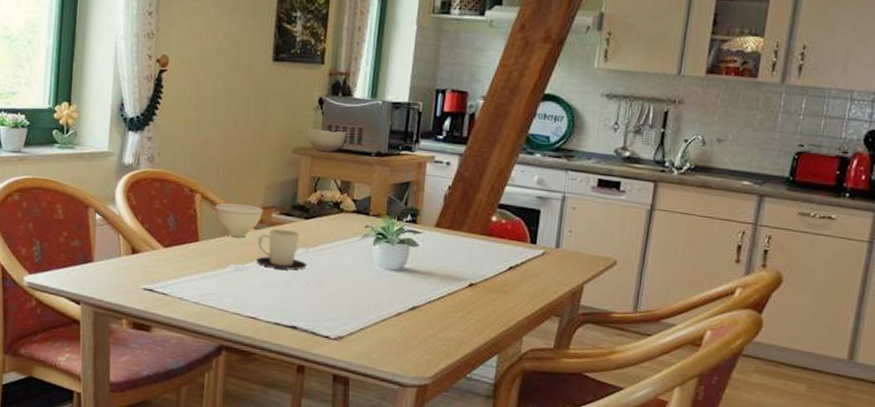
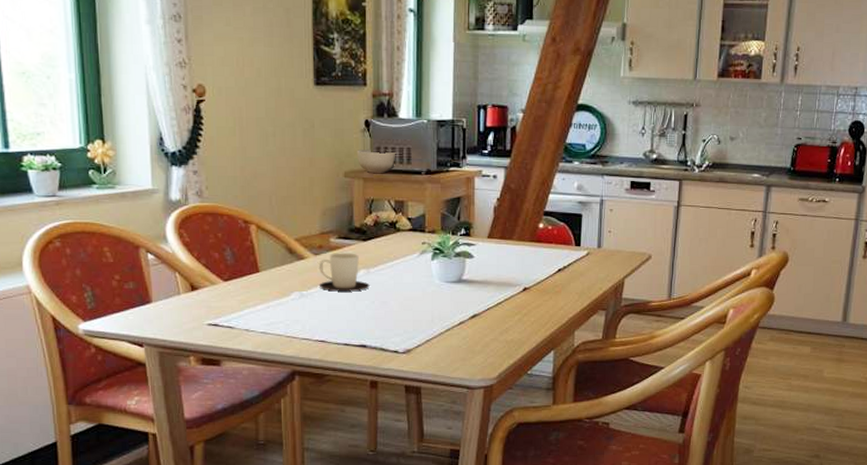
bowl: present [215,203,264,238] -> none [272,232,321,264]

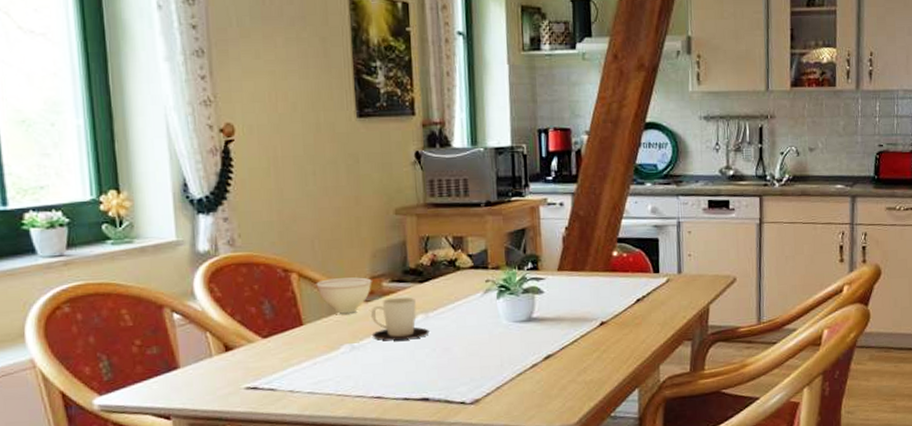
bowl: none [272,232,321,264] -> present [316,277,372,314]
bowl: present [356,150,399,174] -> none [407,182,454,209]

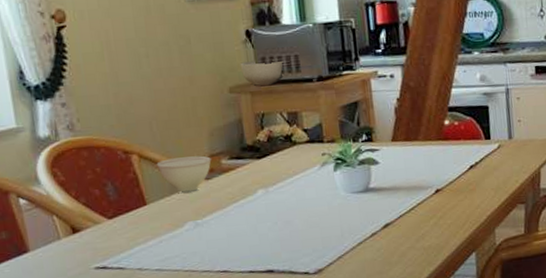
cup: present [370,297,430,340] -> none [211,173,270,216]
bowl: none [407,182,454,209] -> present [240,59,286,87]

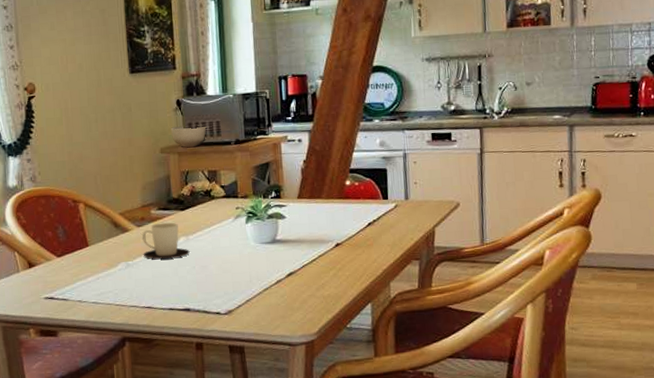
bowl: present [156,155,212,193] -> none [98,206,143,237]
cup: none [211,173,270,216] -> present [141,222,190,259]

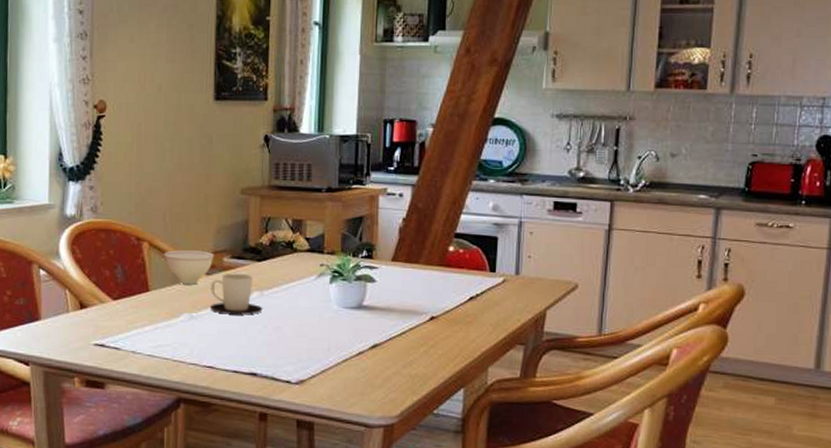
bowl: none [98,206,143,237] -> present [164,250,214,284]
bowl: present [170,125,209,148] -> none [254,166,298,191]

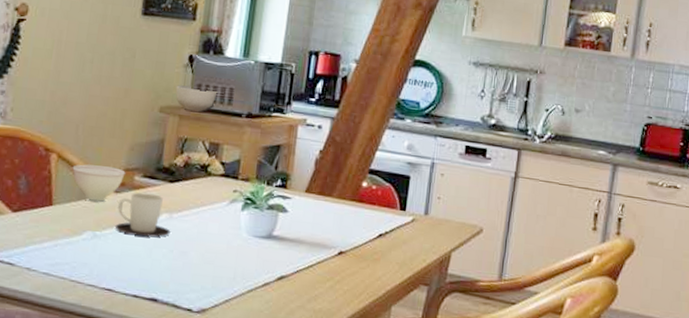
bowl: none [254,166,298,191] -> present [175,85,220,113]

